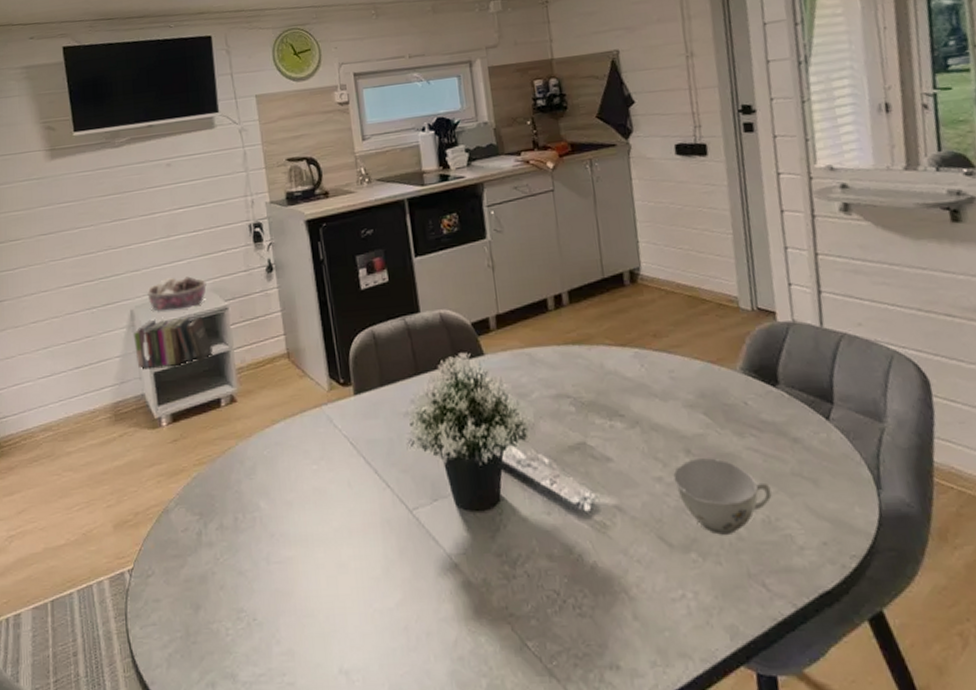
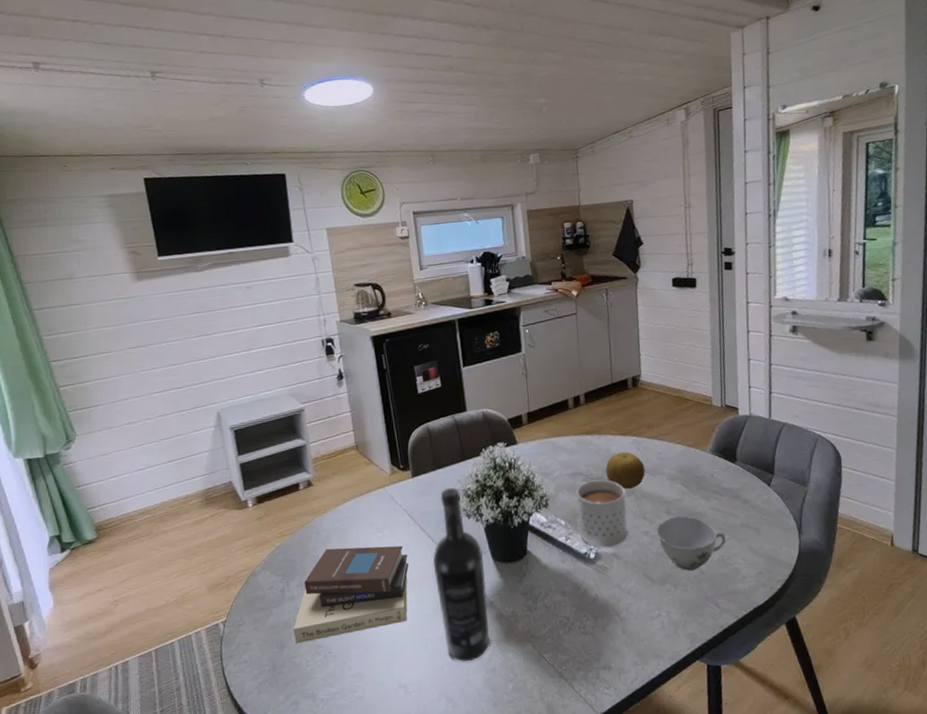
books: present [134,316,212,369] -> none [221,416,291,461]
decorative basket: present [146,276,206,311] -> none [231,383,285,413]
books: none [211,482,352,604] -> present [293,545,409,643]
wine bottle: none [380,410,455,645] -> present [432,488,490,662]
mug: none [562,404,633,498] -> present [576,479,627,548]
fruit: none [600,368,654,419] -> present [605,451,645,490]

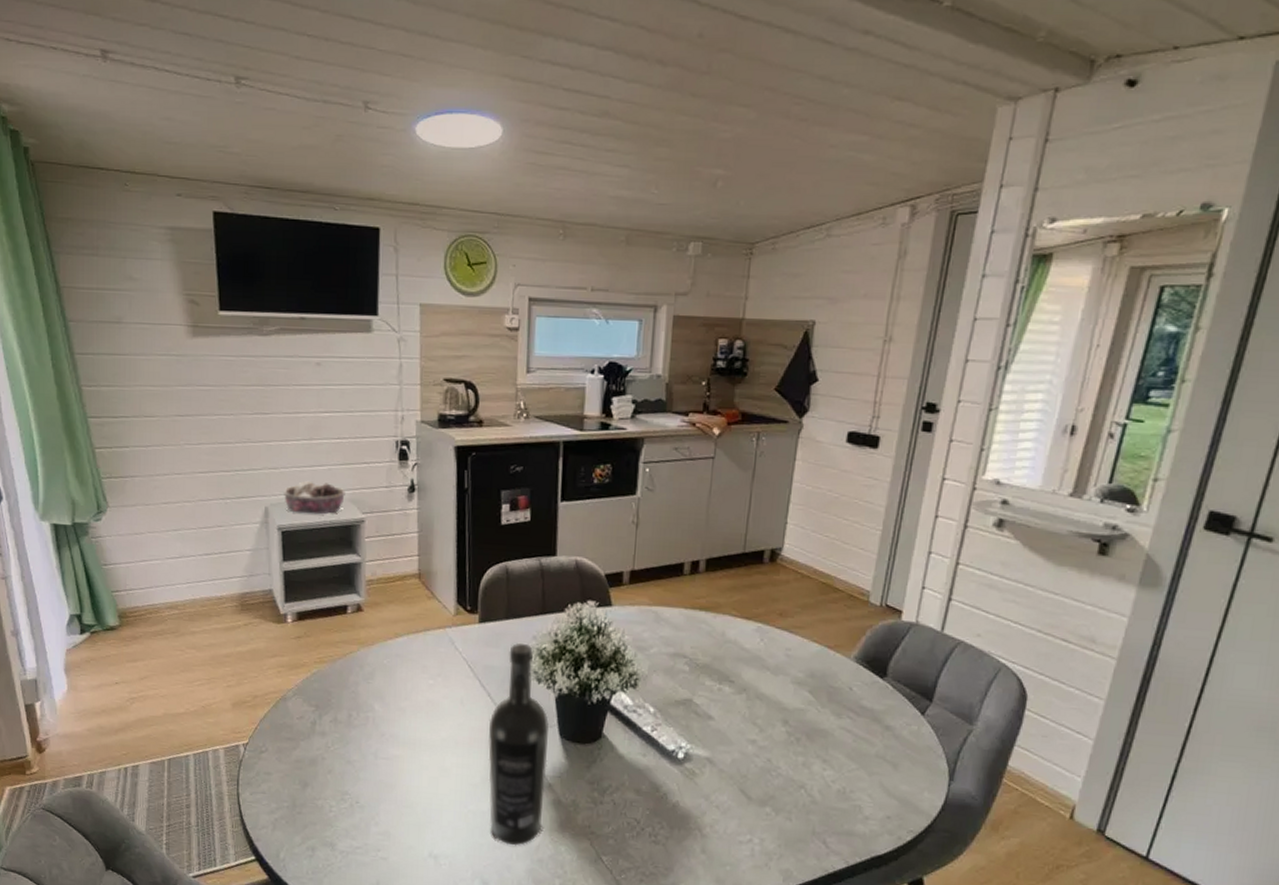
decorative basket: none [231,383,285,413] -> present [283,480,345,515]
books: present [293,545,409,643] -> none [319,686,461,786]
mug: present [576,479,627,548] -> none [670,666,736,750]
fruit: present [605,451,645,490] -> none [715,638,766,686]
teacup: present [657,516,726,572] -> none [766,729,853,798]

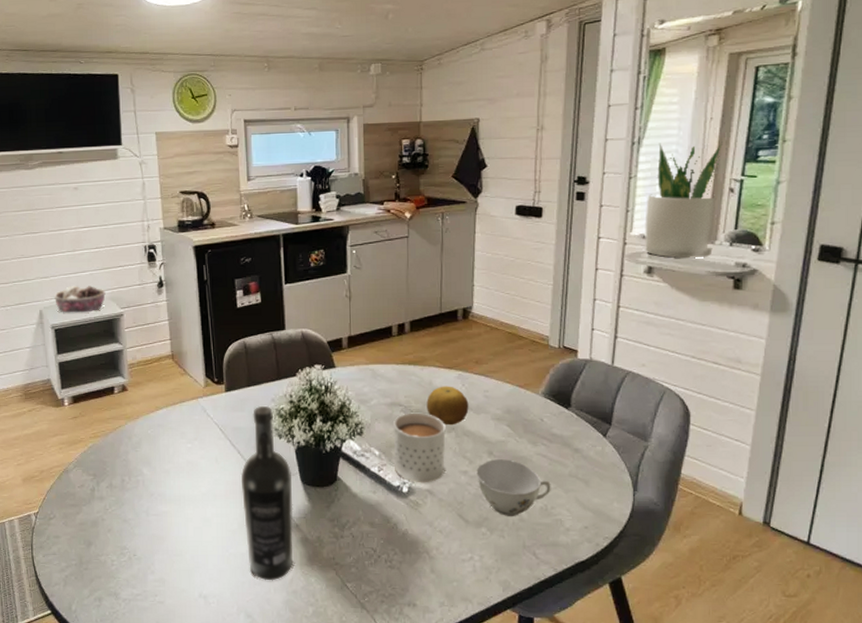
mug: none [670,666,736,750] -> present [393,412,446,483]
fruit: none [715,638,766,686] -> present [426,386,469,426]
teacup: none [766,729,853,798] -> present [476,459,551,517]
planter: none [997,370,1108,515] -> present [645,141,723,259]

